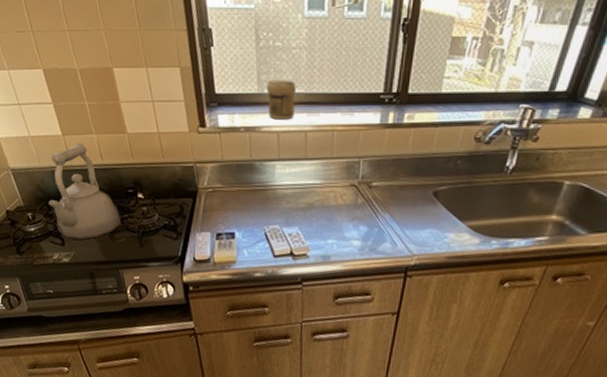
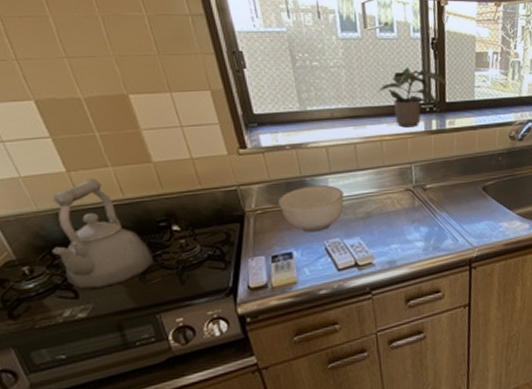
bowl: none [227,170,288,216] -> present [277,185,344,232]
jar: present [266,80,296,120] -> none [308,96,341,135]
potted plant: none [337,51,412,119] -> present [379,67,446,128]

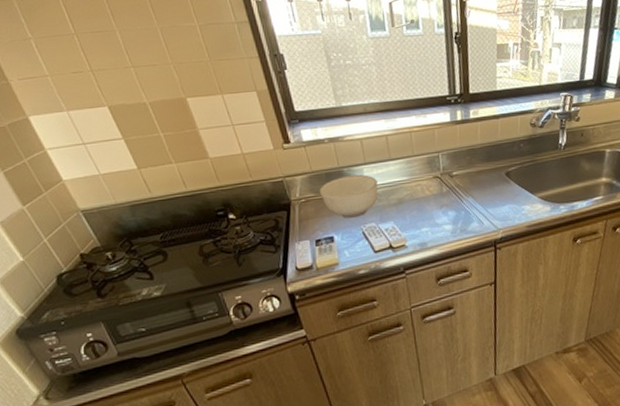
kettle: present [52,178,154,290] -> none [129,174,215,272]
potted plant: present [379,67,446,128] -> none [407,61,470,119]

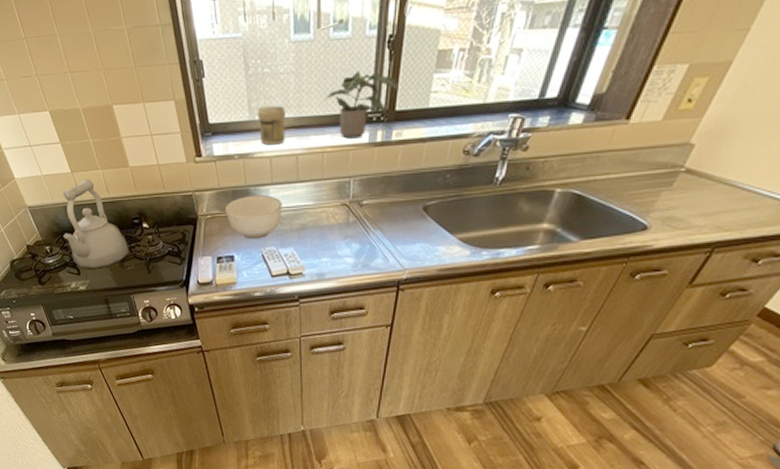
kettle: none [129,174,215,272] -> present [63,179,130,269]
jar: none [343,92,373,129] -> present [257,105,286,145]
potted plant: none [407,61,470,119] -> present [325,71,399,139]

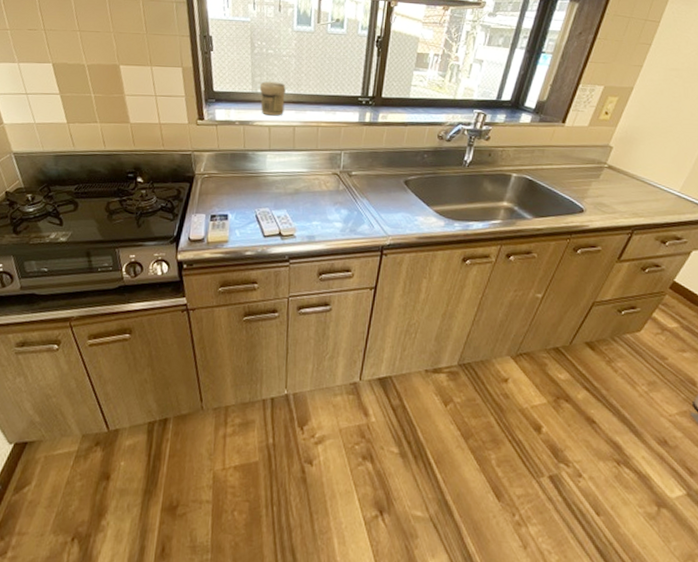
kettle: present [63,179,130,269] -> none [49,130,121,220]
bowl: present [224,194,282,239] -> none [222,159,278,200]
potted plant: present [325,71,399,139] -> none [322,61,385,117]

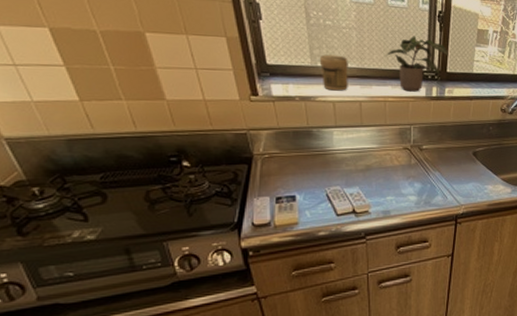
potted plant: none [322,61,385,117] -> present [386,36,448,92]

